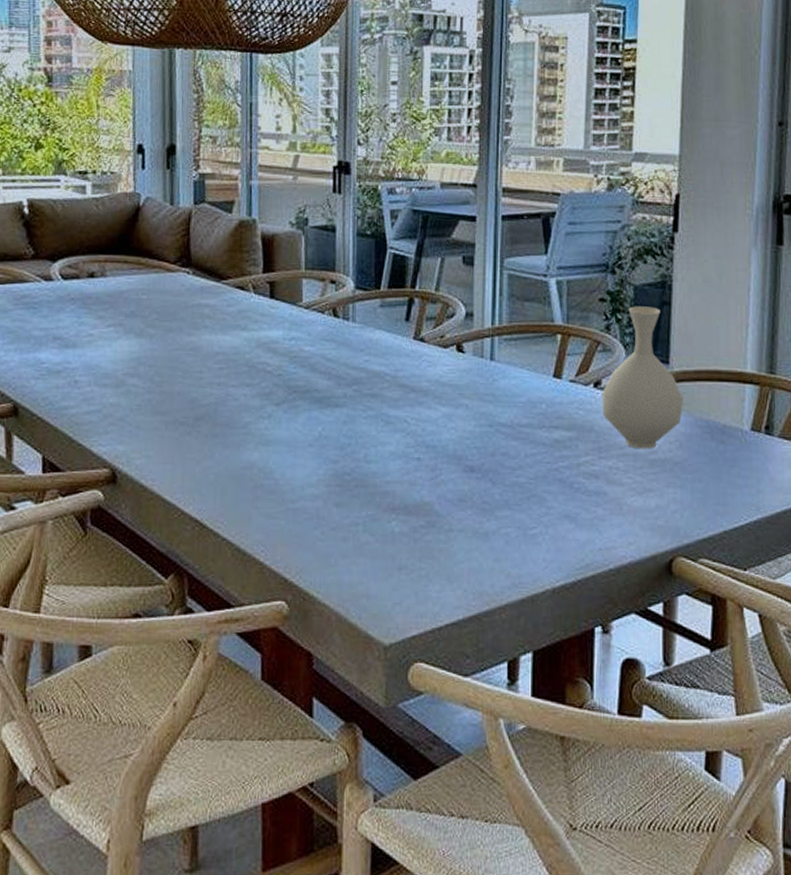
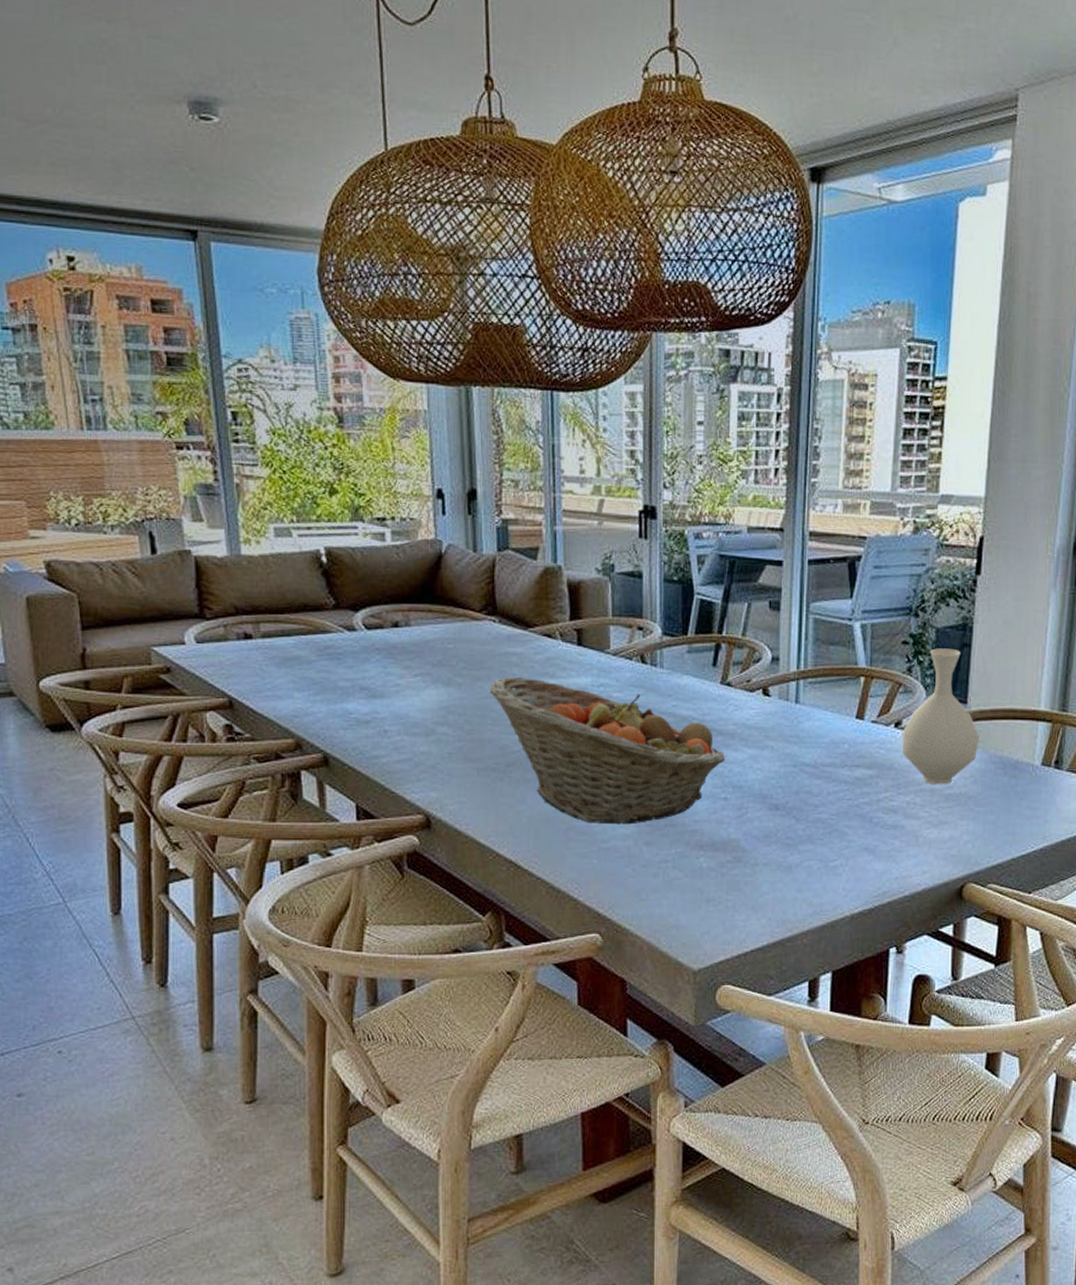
fruit basket: none [181,328,418,484] -> present [489,676,725,825]

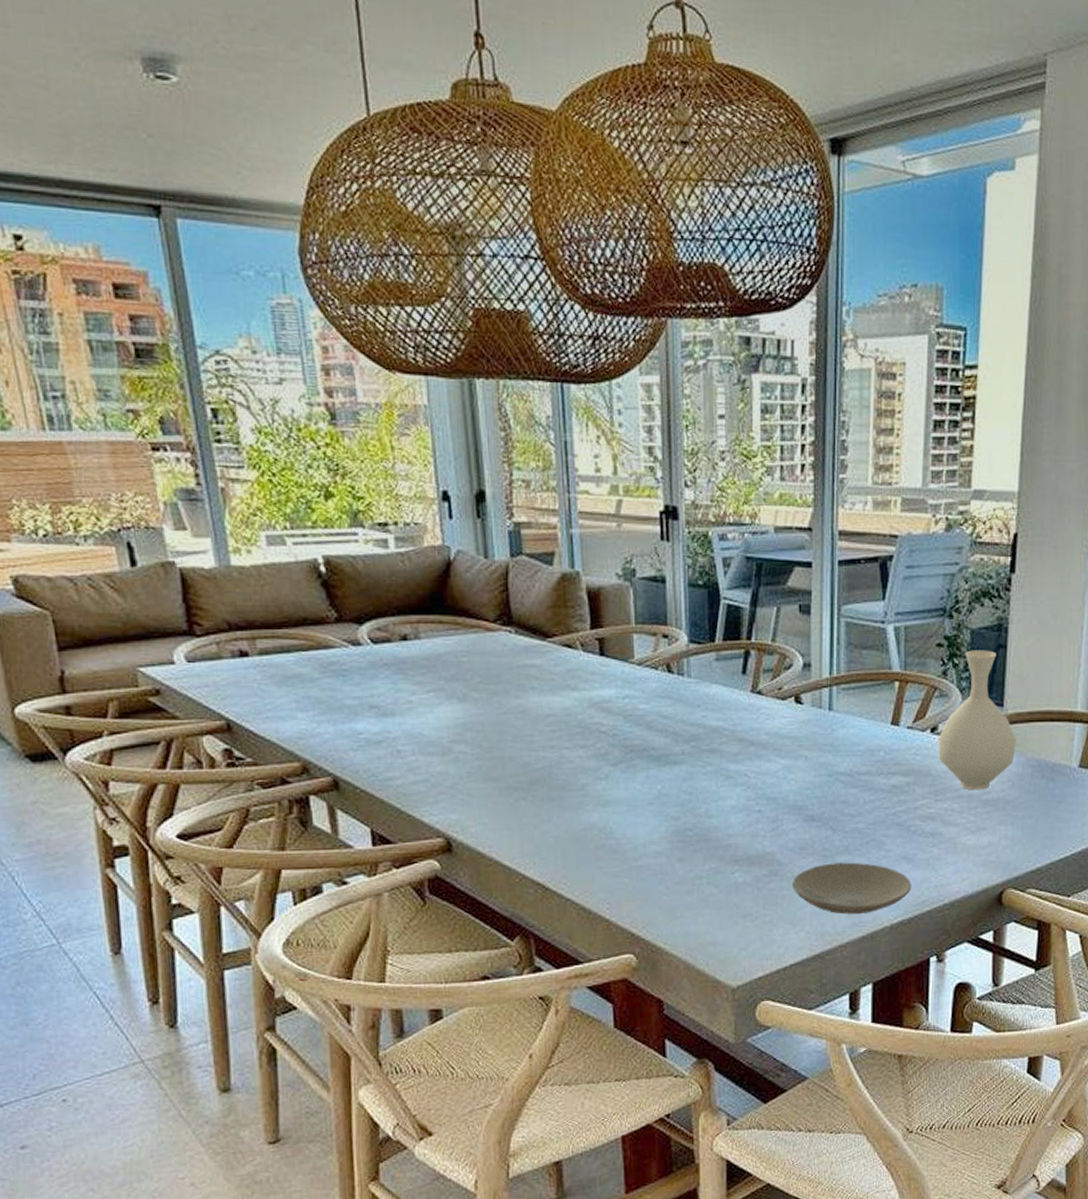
fruit basket: present [489,676,725,825] -> none [508,690,758,842]
plate: none [755,851,873,903] -> present [792,862,912,914]

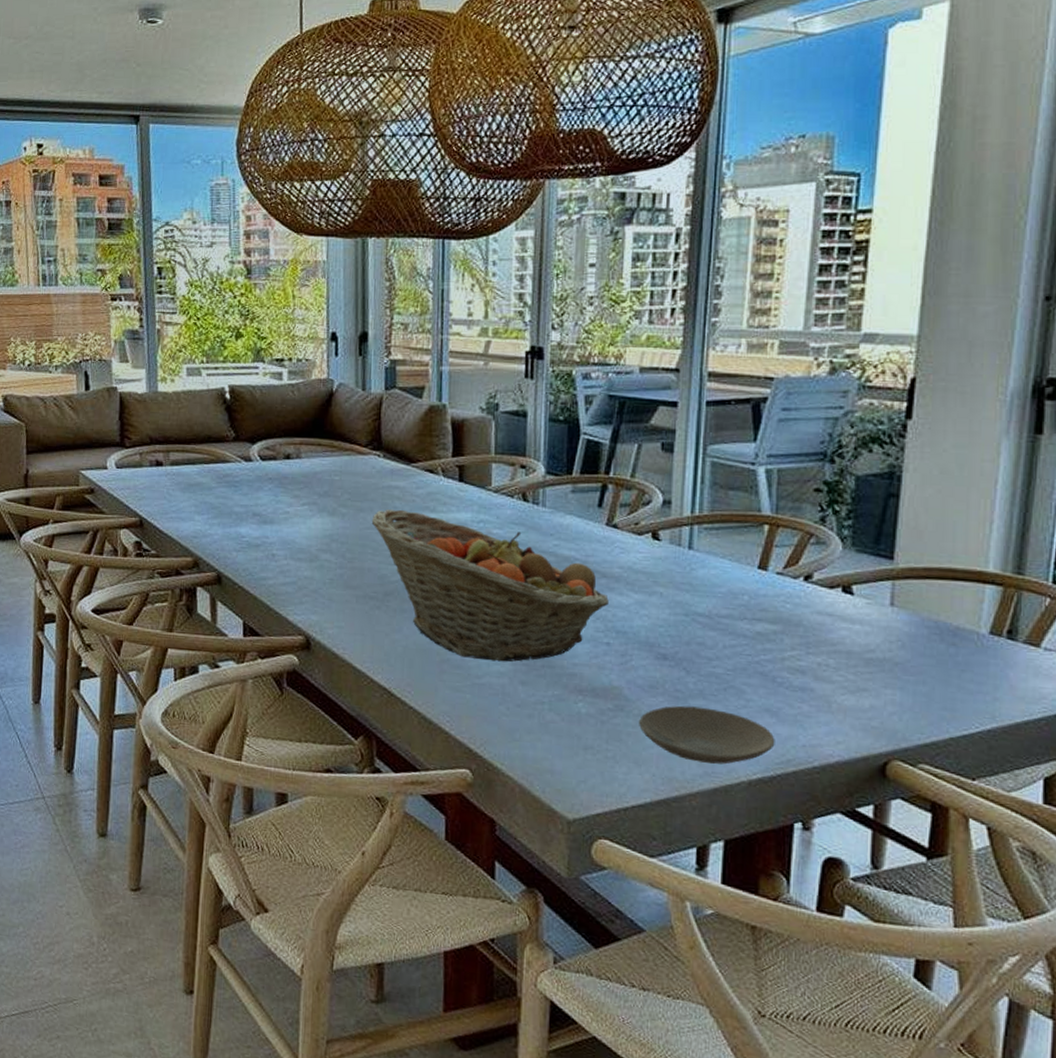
fruit basket: none [508,690,758,842] -> present [371,509,609,662]
vase: present [938,650,1017,791] -> none [812,497,910,648]

